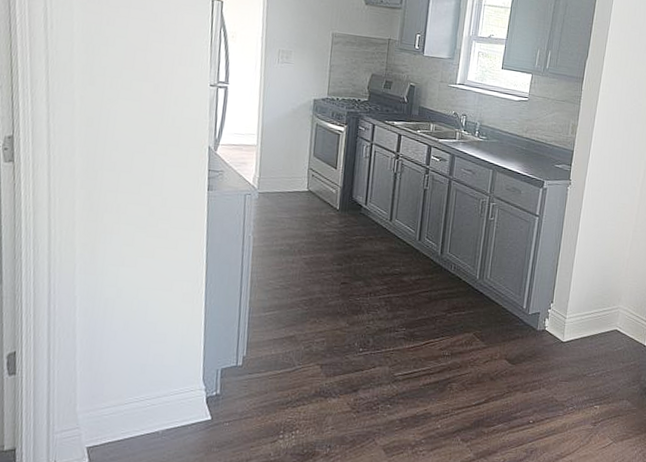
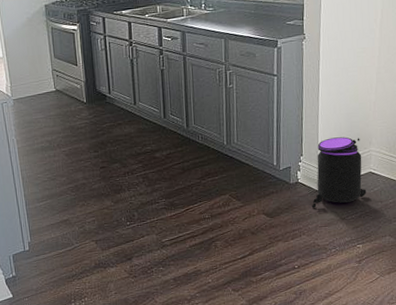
trash can: none [554,288,610,360] -> present [311,137,367,208]

